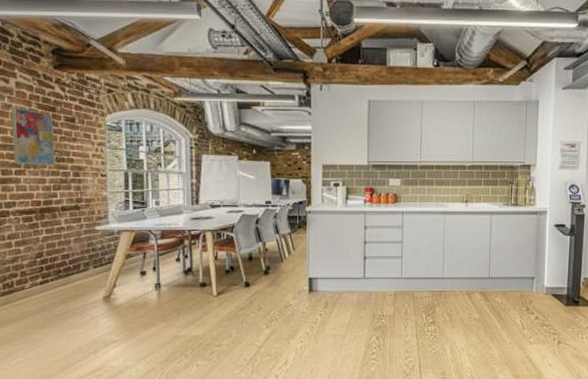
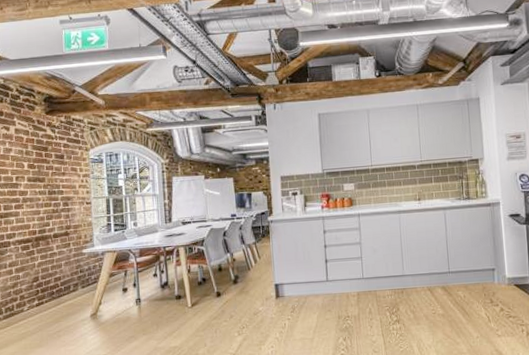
wall art: present [11,107,55,166] -> none [11,150,48,200]

